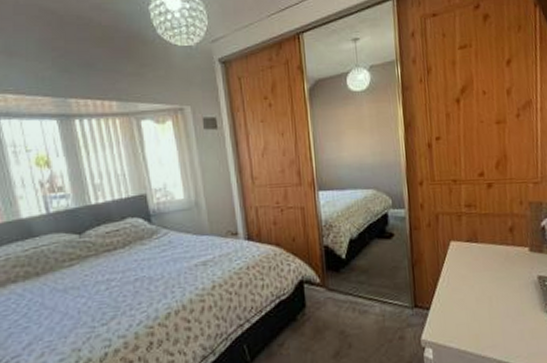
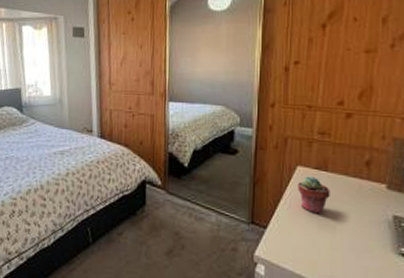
potted succulent: none [453,250,483,287] -> present [297,176,330,215]

